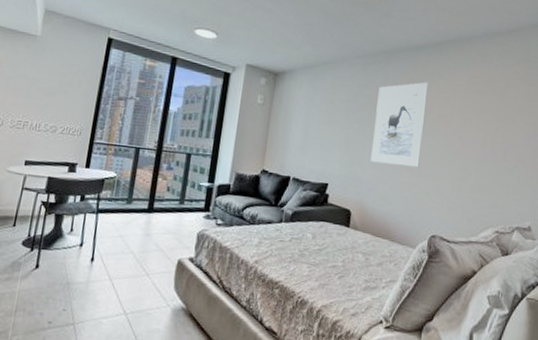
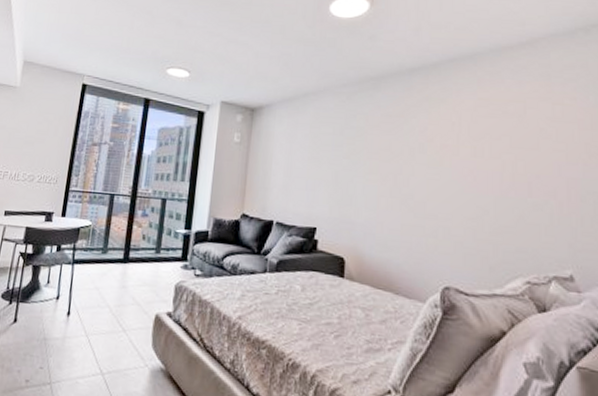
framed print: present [370,82,428,168] -> none [363,108,427,207]

